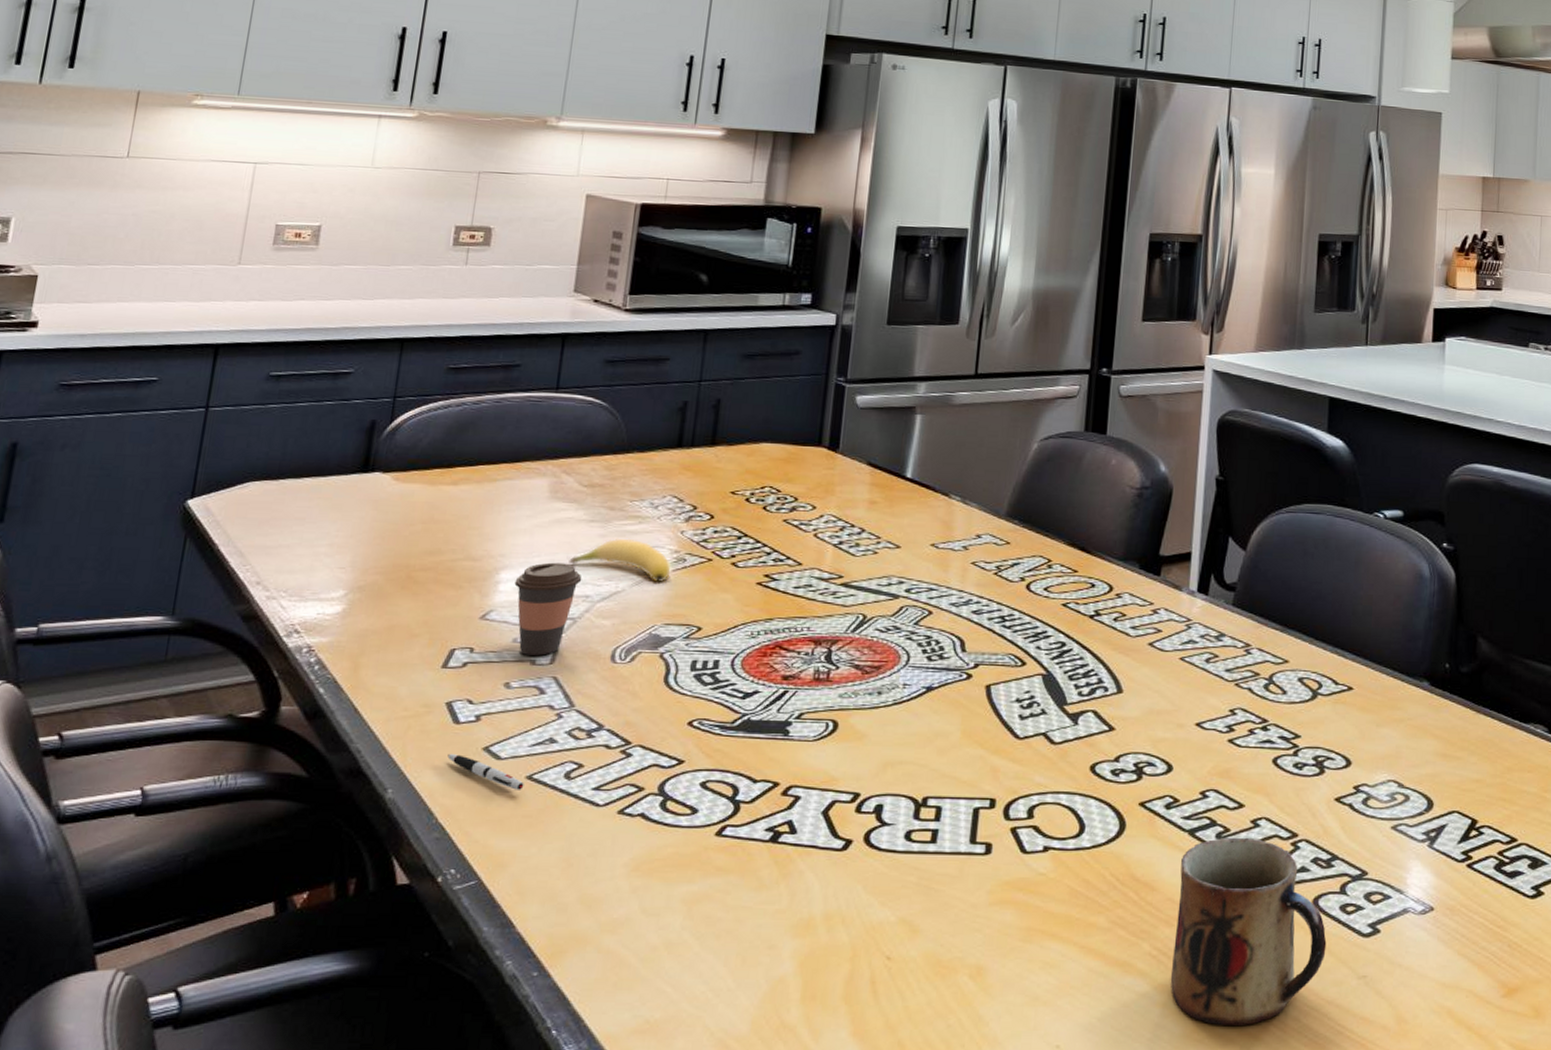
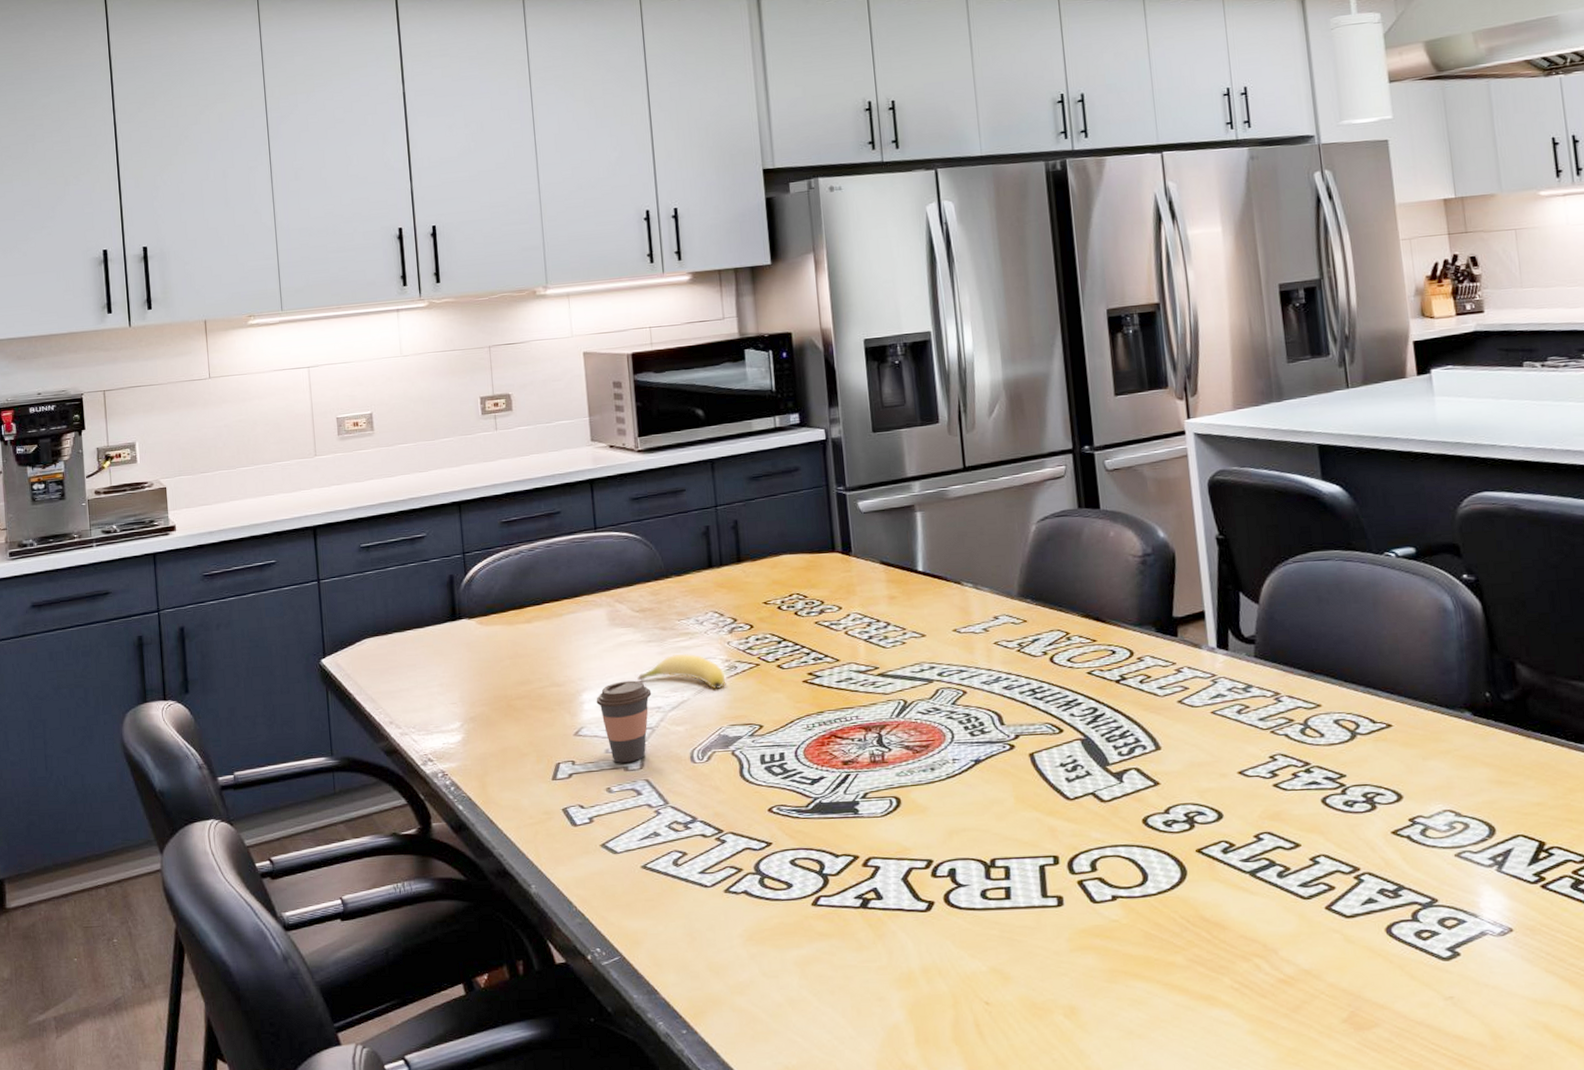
pen: present [447,753,524,790] -> none [573,851,641,878]
mug: present [1170,837,1327,1025] -> none [1247,874,1408,1049]

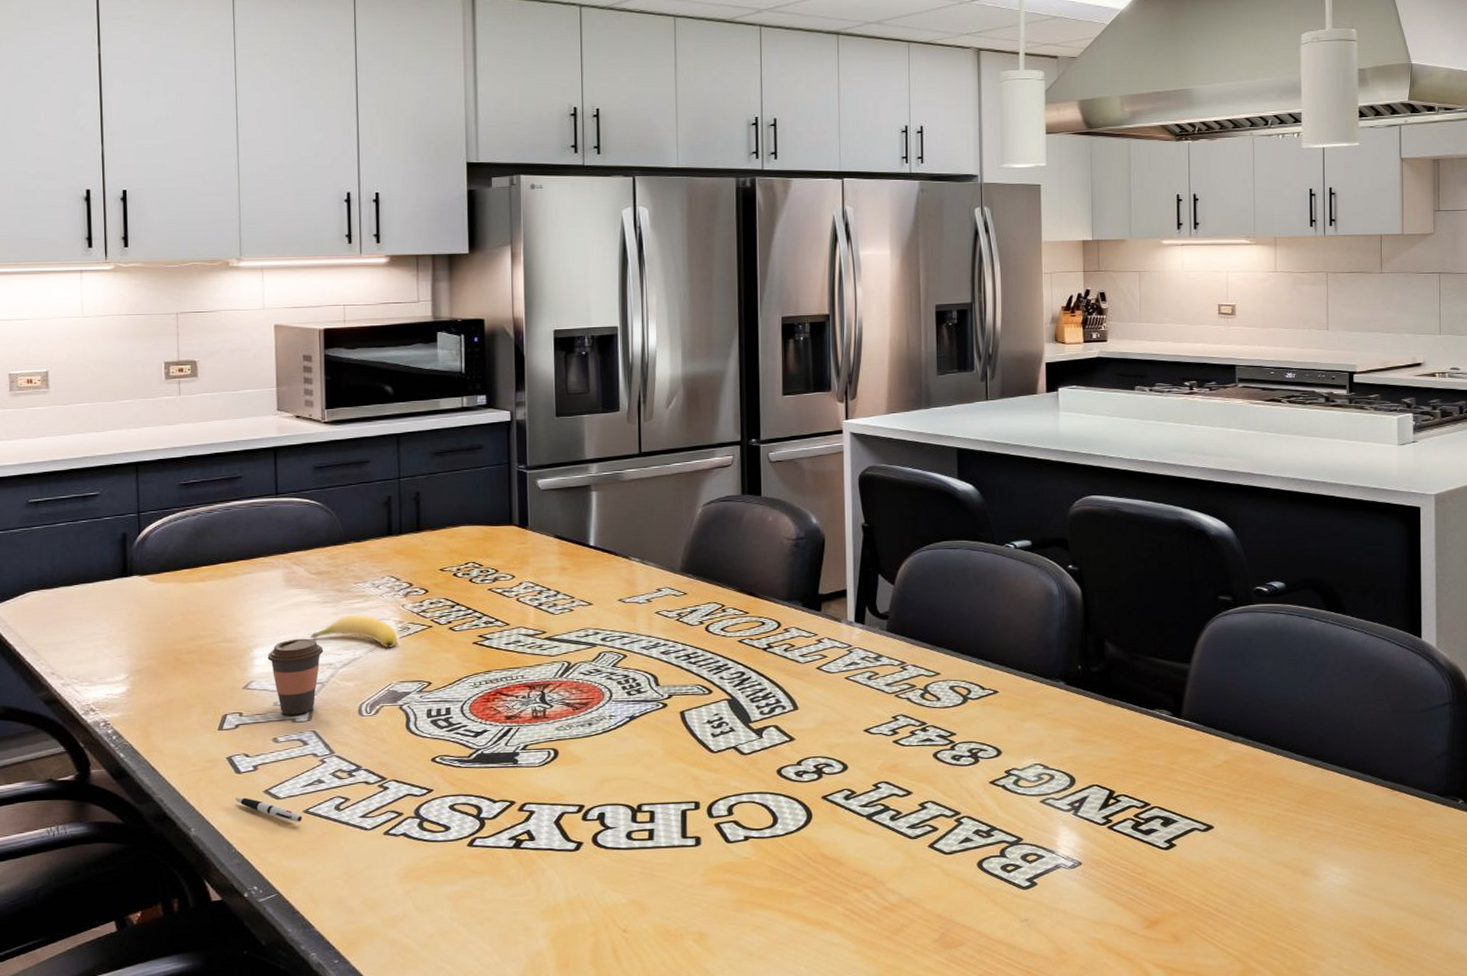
pen: none [573,851,641,878] -> present [235,797,303,822]

